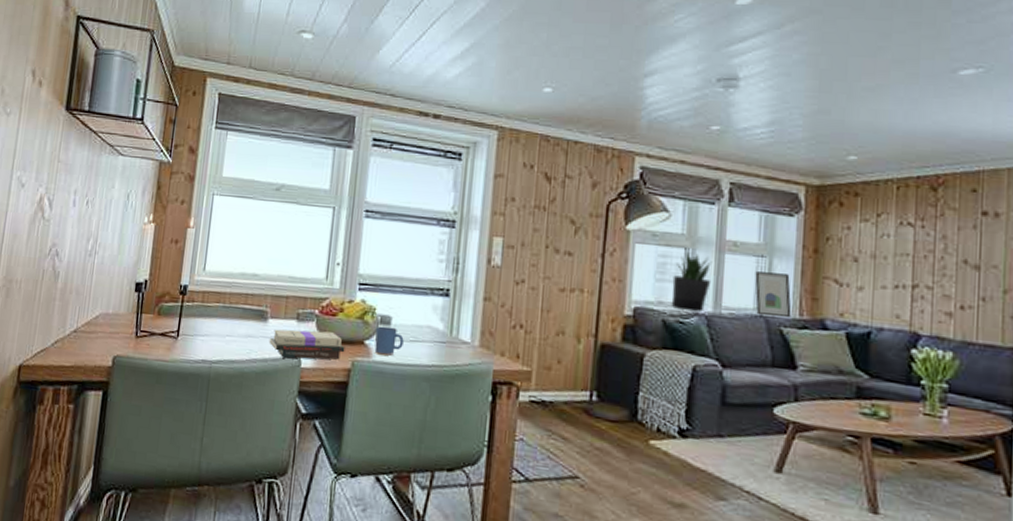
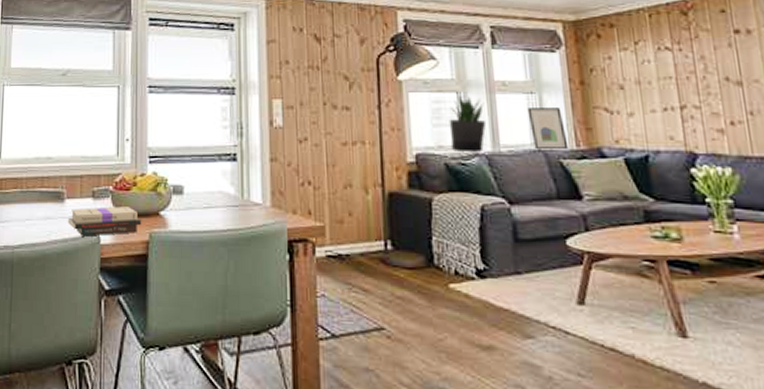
mug: present [374,326,404,356] -> none [169,196,197,224]

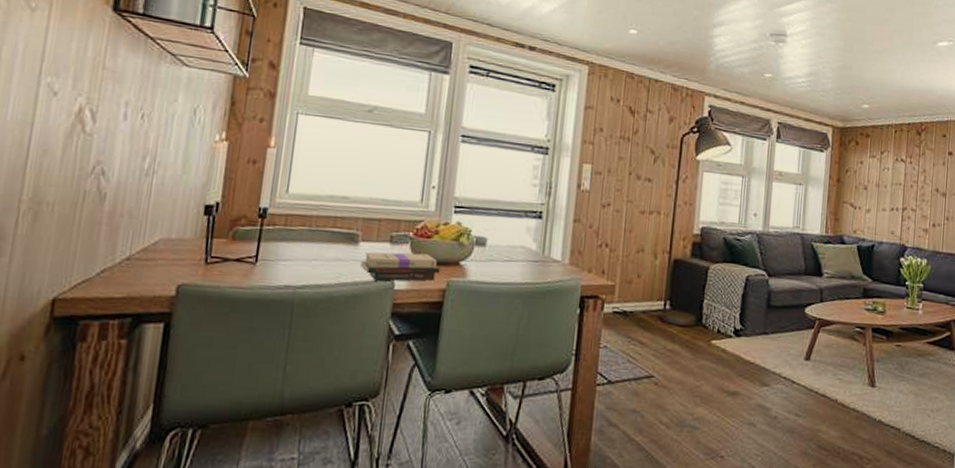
planter: present [449,93,487,153] -> none [730,178,763,231]
picture frame: present [527,108,569,150] -> none [794,197,820,235]

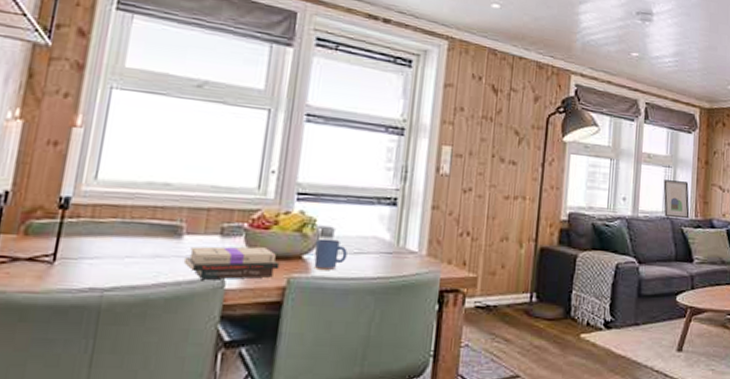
mug: none [469,247,499,275] -> present [314,238,347,270]
picture frame: none [794,197,820,235] -> present [663,180,690,219]

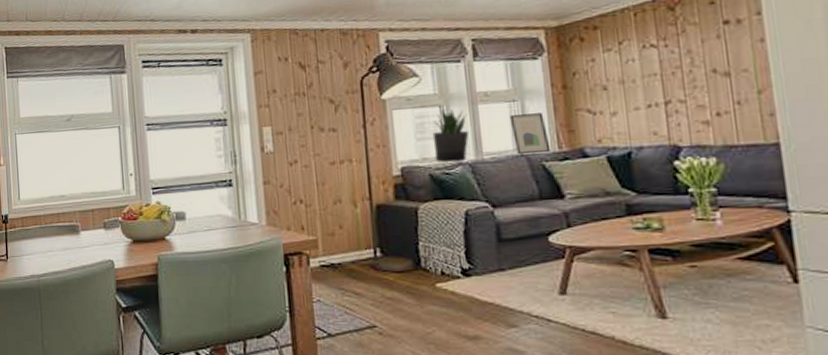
books: present [183,246,280,280] -> none [83,234,150,263]
mug: present [314,238,347,270] -> none [172,221,200,246]
planter: none [599,160,632,216] -> present [432,107,469,163]

